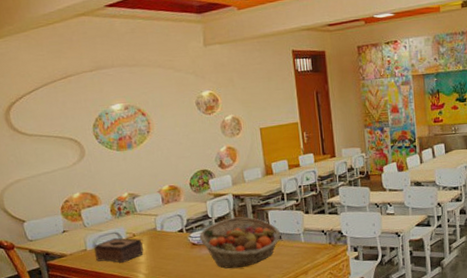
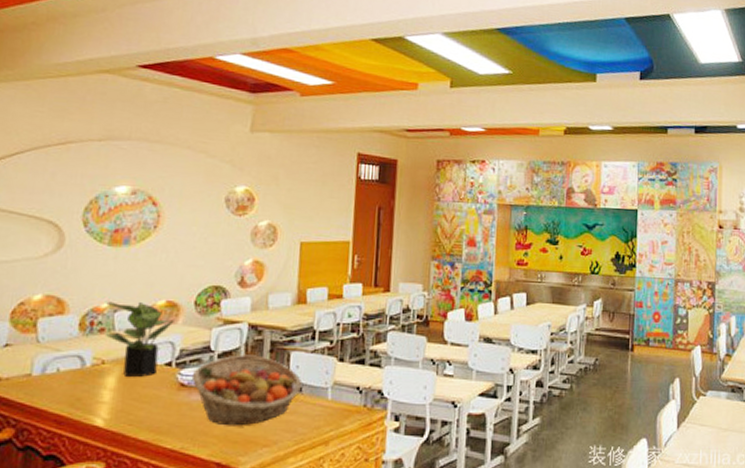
tissue box: present [93,238,144,263] -> none [40,363,112,399]
potted plant: none [126,189,179,243] -> present [106,301,176,377]

